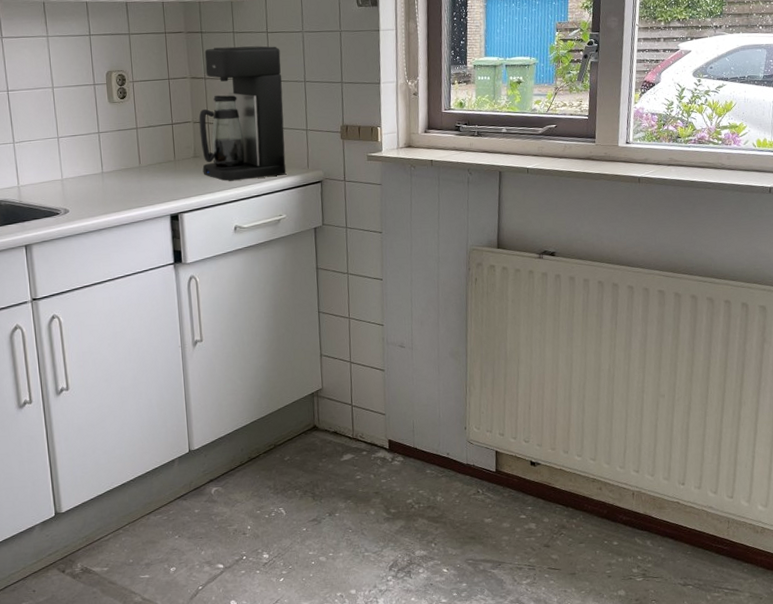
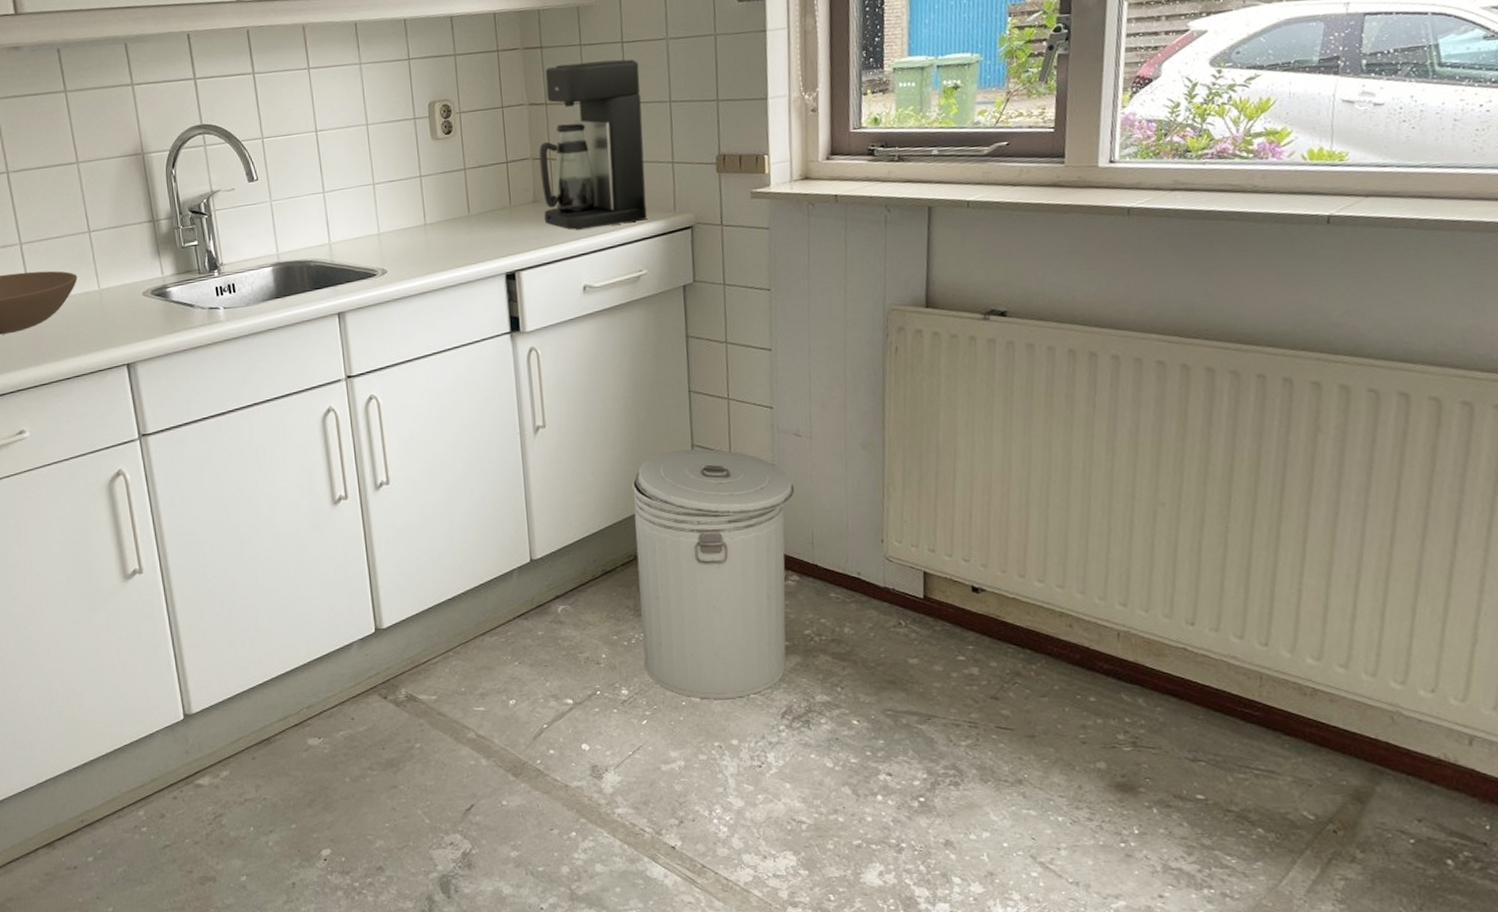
can: none [273,358,400,559] -> present [632,448,795,699]

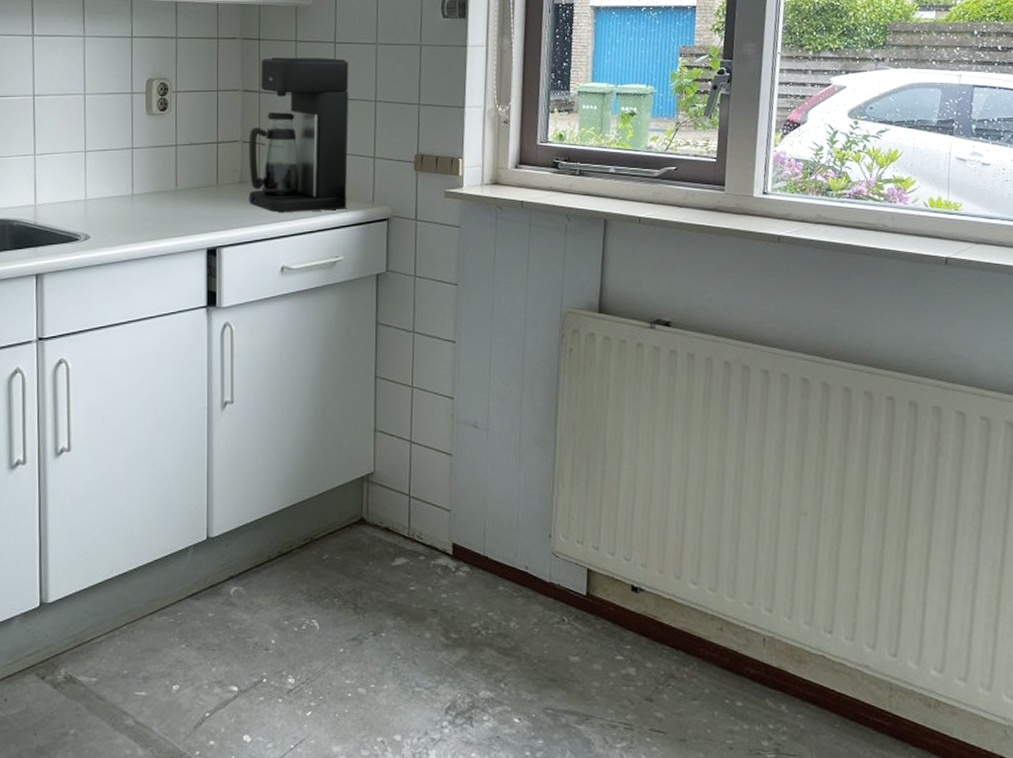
can: present [632,448,795,699] -> none [313,434,470,691]

